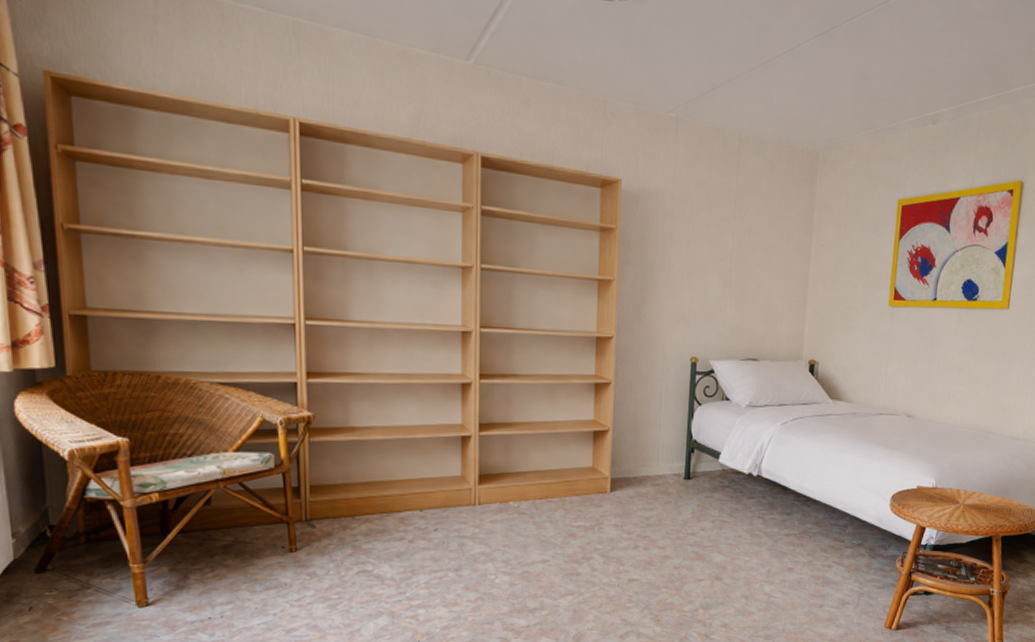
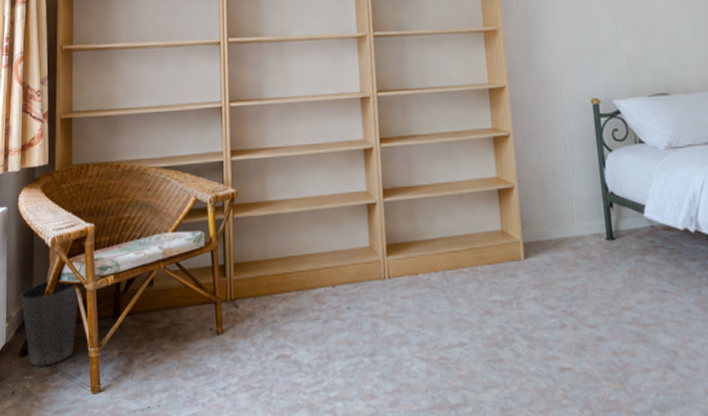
waste basket: none [29,496,114,582] -> present [20,280,80,366]

